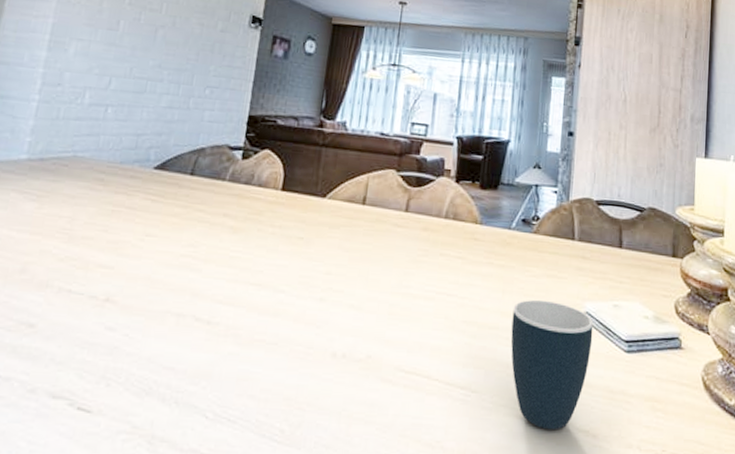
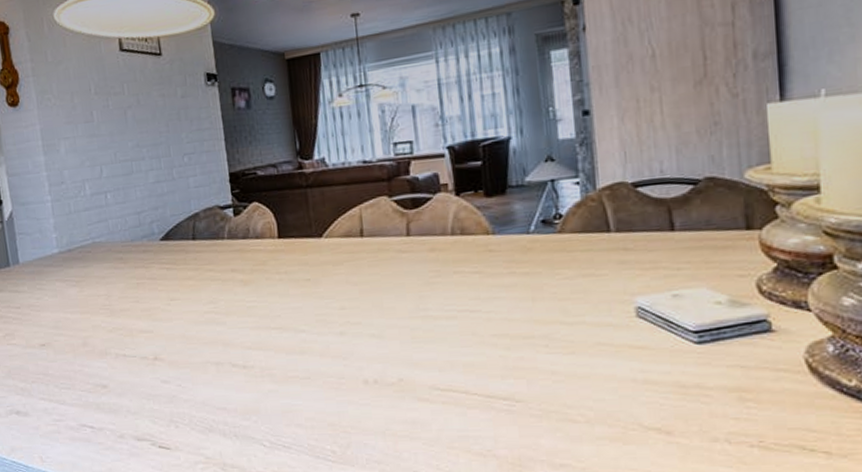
mug: present [511,299,594,431] -> none [547,301,651,431]

